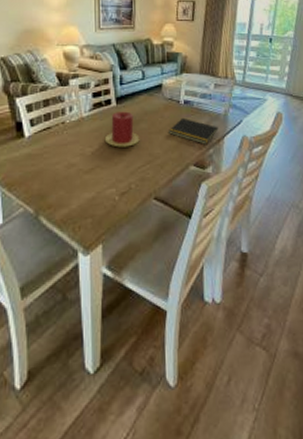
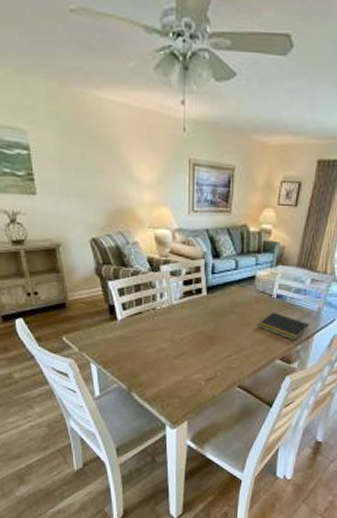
candle: present [104,111,140,147] -> none [193,301,228,337]

